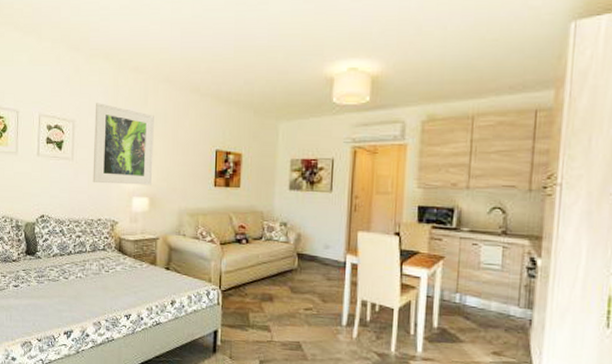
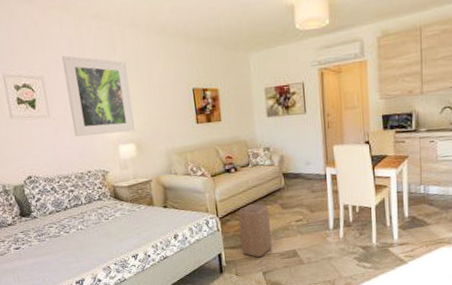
stool: none [240,281,277,343] -> present [237,203,272,258]

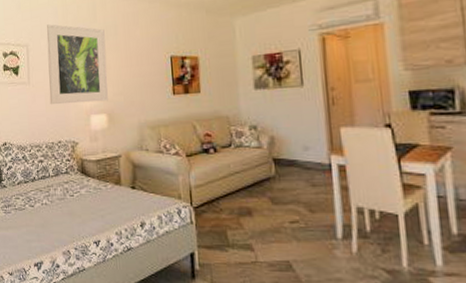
stool: present [237,203,272,258] -> none [216,193,258,265]

